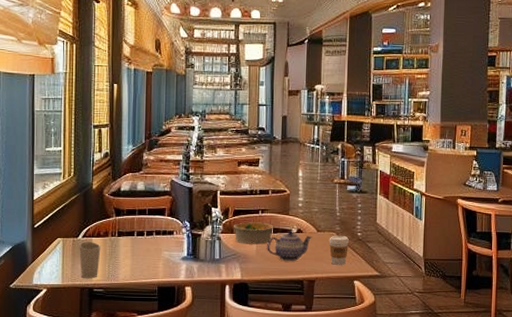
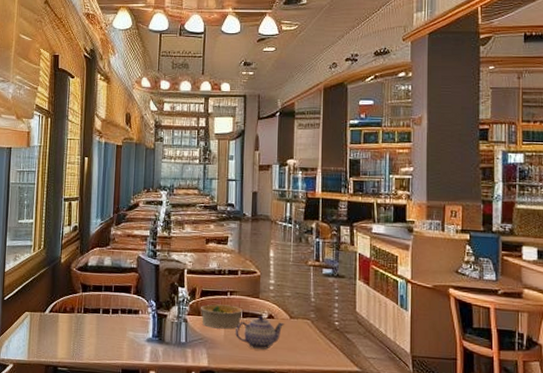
cup: present [79,241,101,278] -> none [45,316,67,356]
coffee cup: present [329,235,350,265] -> none [303,323,326,357]

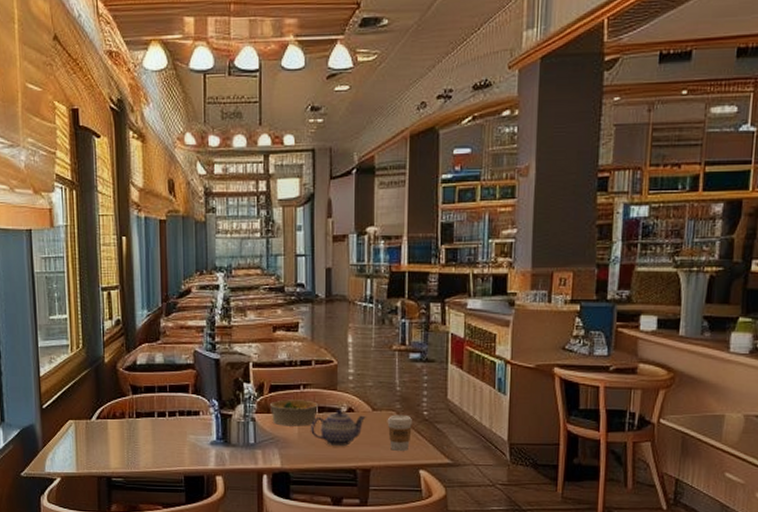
coffee cup: none [303,323,326,357] -> present [387,414,413,451]

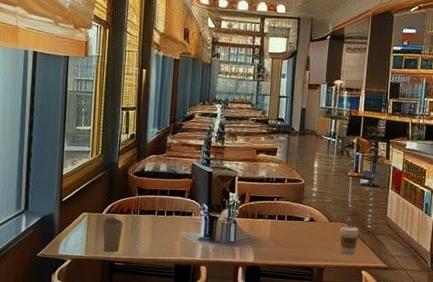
cup: none [93,423,118,466] -> present [102,217,123,252]
bowl: present [270,399,318,426] -> none [249,208,287,230]
teapot: present [311,409,366,446] -> none [280,219,324,248]

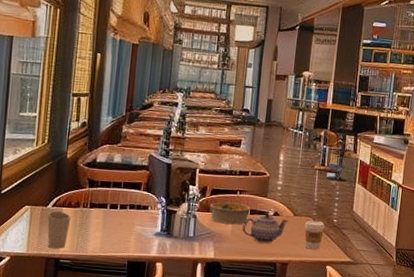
bowl: none [249,208,287,230] -> present [210,202,250,225]
teapot: none [280,219,324,248] -> present [242,213,288,243]

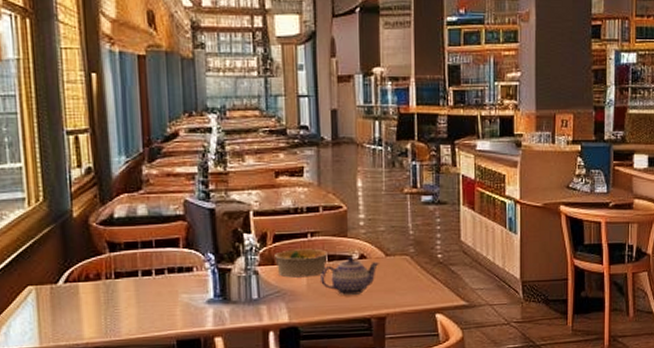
cup: present [47,210,71,249] -> none [60,287,92,336]
coffee cup: present [304,220,325,250] -> none [401,258,428,296]

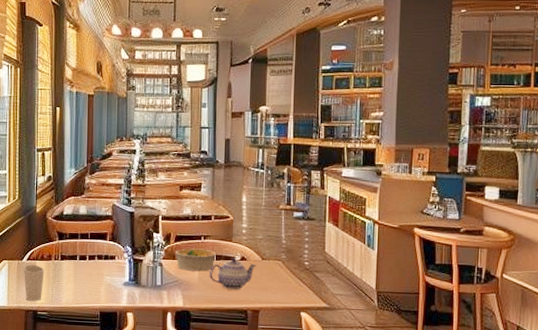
cup: none [60,287,92,336] -> present [24,264,45,301]

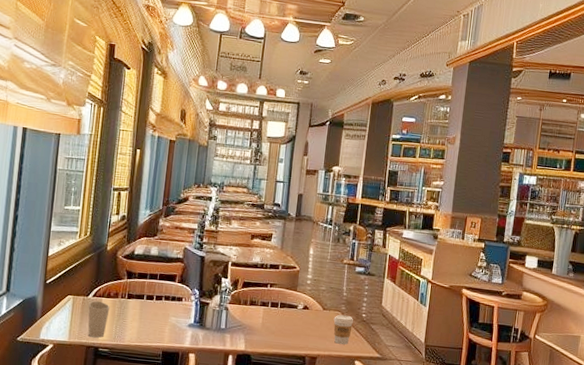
bowl: present [176,248,216,272] -> none [242,295,280,318]
teapot: present [209,258,256,289] -> none [272,306,318,337]
coffee cup: none [274,264,296,295] -> present [333,314,354,345]

